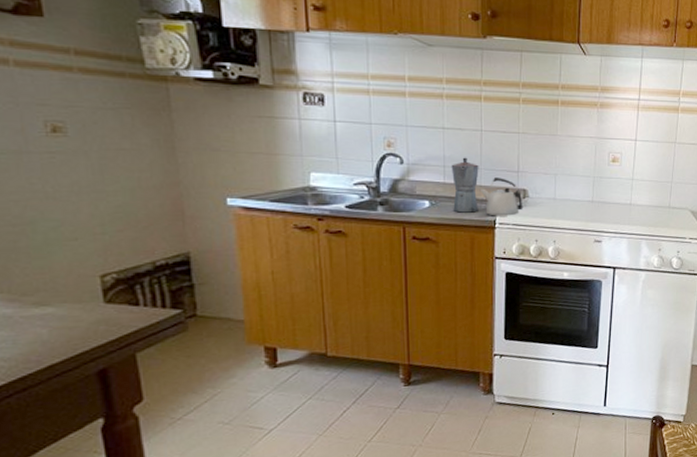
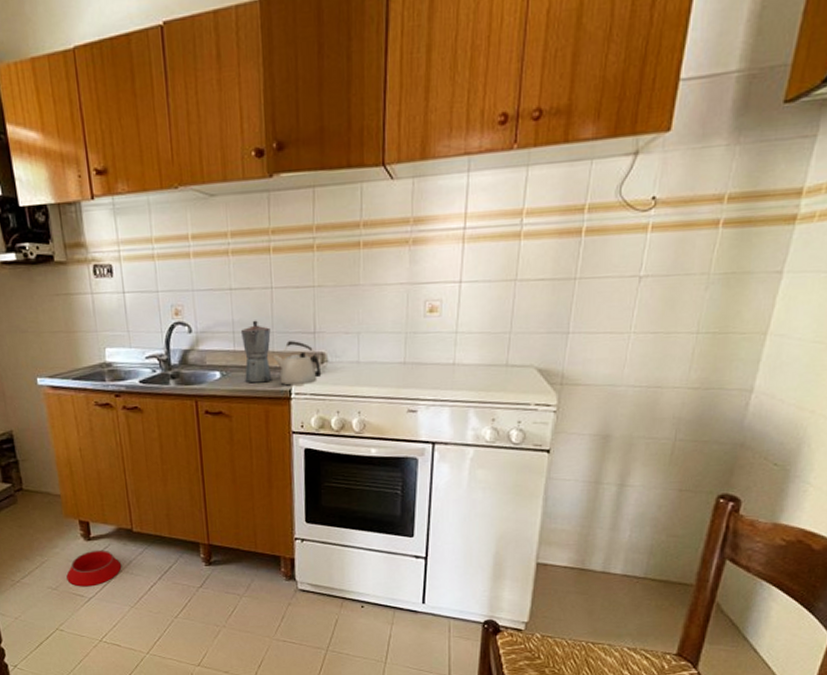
pet bowl: none [243,376,312,419] -> present [66,549,122,587]

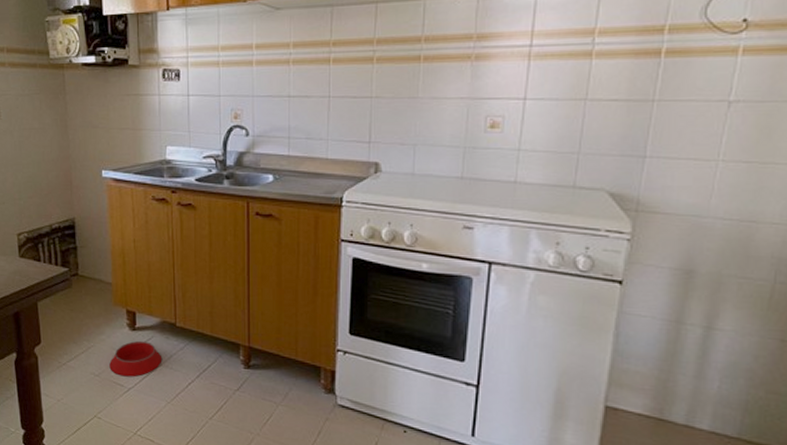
moka pot: present [240,320,272,384] -> none [296,127,326,189]
kettle: present [272,341,322,387] -> none [326,149,375,195]

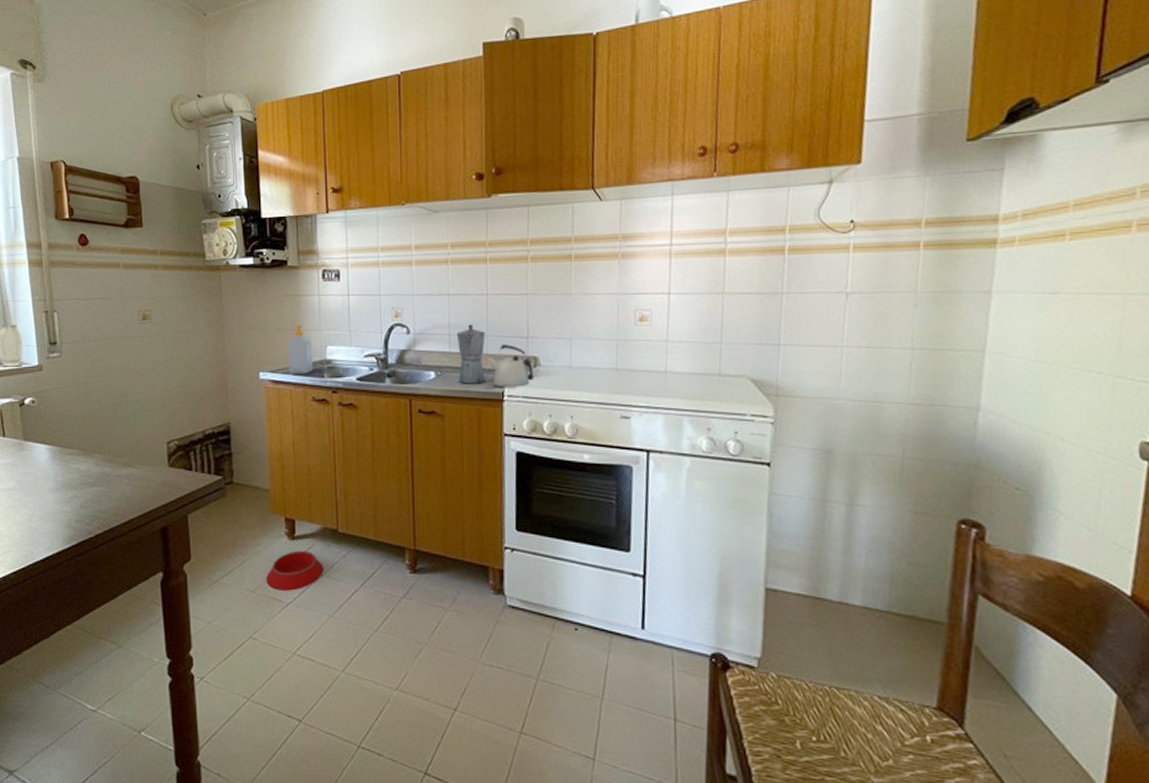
soap bottle: none [129,125,154,174] -> present [287,325,314,375]
moka pot: none [296,127,326,189] -> present [456,324,485,384]
kettle: none [326,149,375,195] -> present [486,344,535,389]

